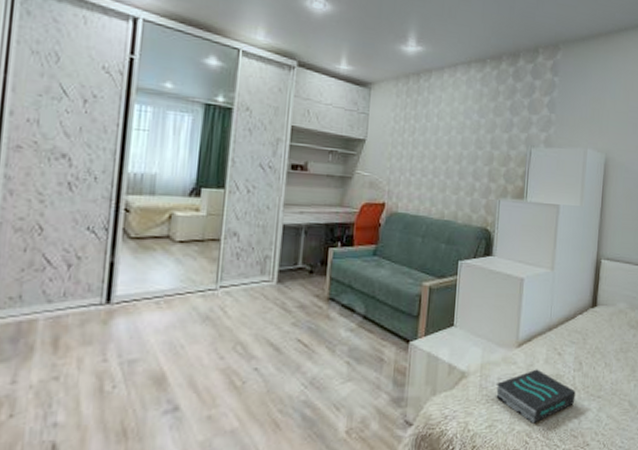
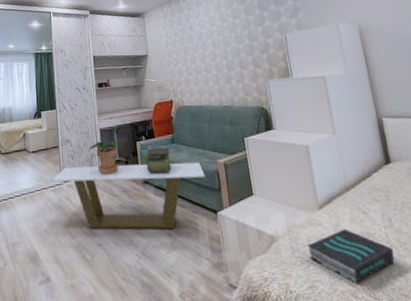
coffee table: none [202,268,405,357] -> present [51,162,205,230]
potted plant: none [264,240,305,285] -> present [90,139,118,175]
stack of books: none [335,254,368,291] -> present [144,144,172,174]

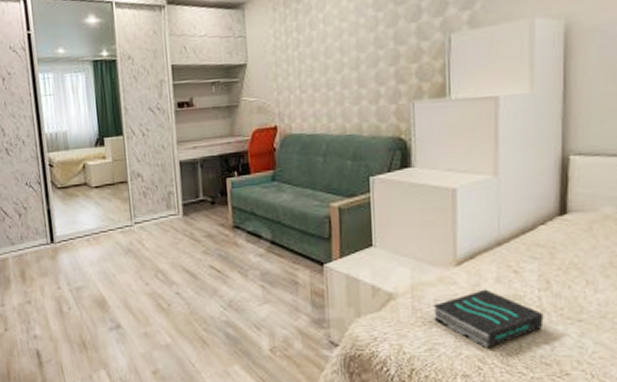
coffee table: present [51,162,205,230] -> none [119,204,313,281]
potted plant: present [90,139,118,175] -> none [166,174,203,217]
stack of books: present [144,144,172,174] -> none [235,182,270,217]

